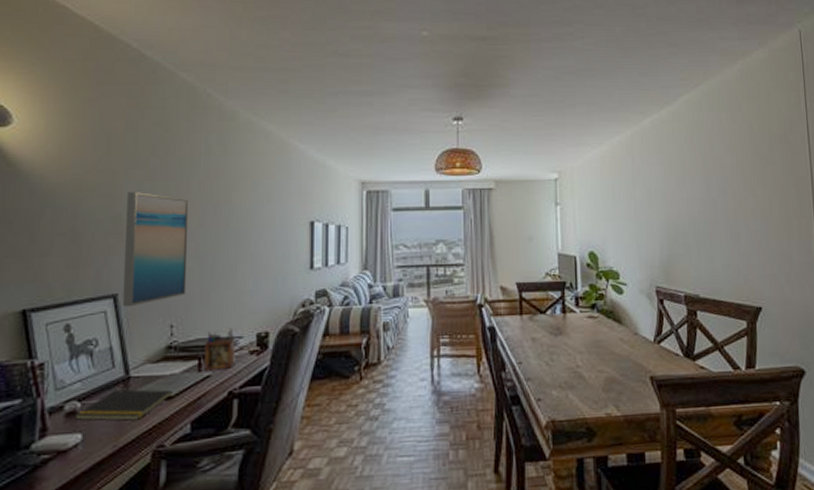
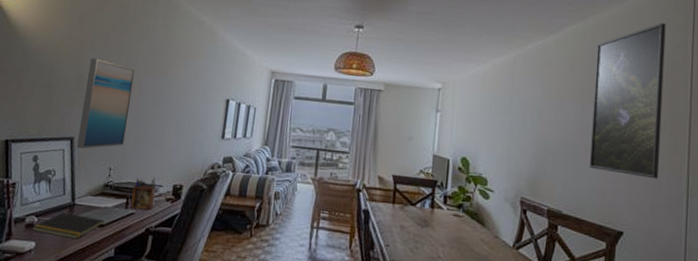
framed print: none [714,83,789,247] -> present [589,23,666,179]

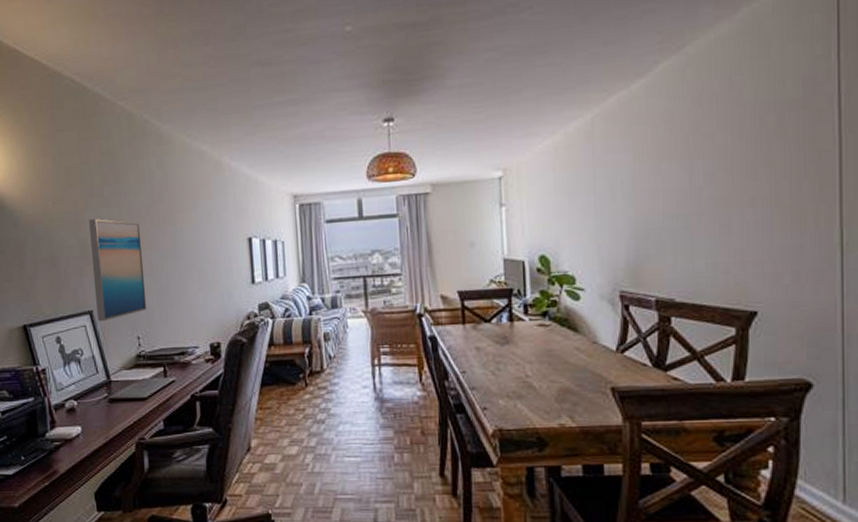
notepad: present [32,212,104,239] -> none [73,391,146,417]
desk organizer: present [130,177,157,210] -> none [167,339,194,377]
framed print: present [589,23,666,179] -> none [702,31,801,242]

